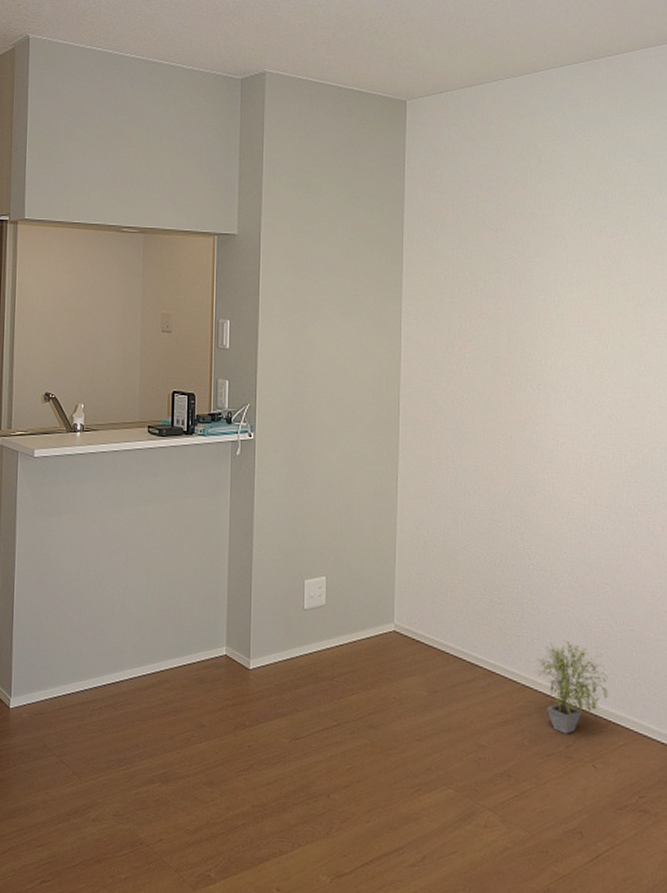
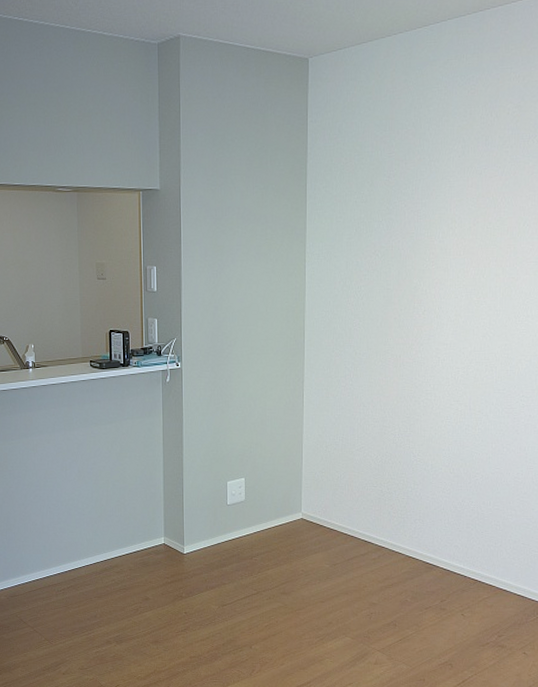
potted plant: present [537,640,608,734] -> none [419,520,476,592]

